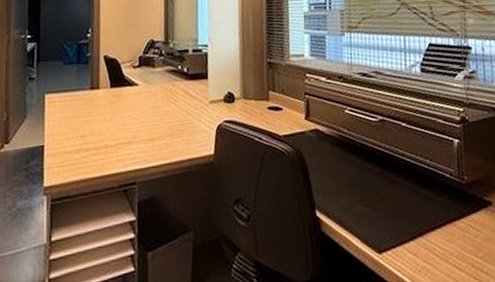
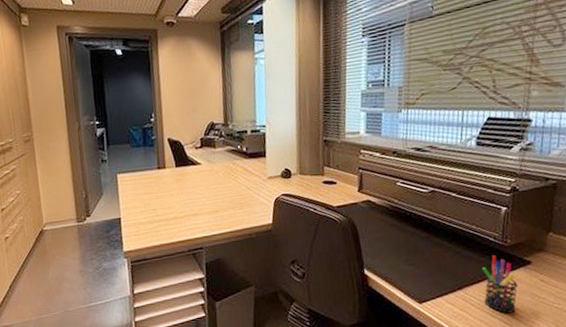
pen holder: none [441,194,484,266] -> present [481,255,518,314]

